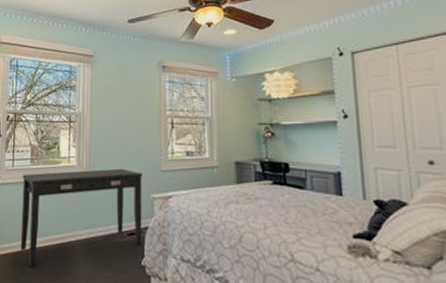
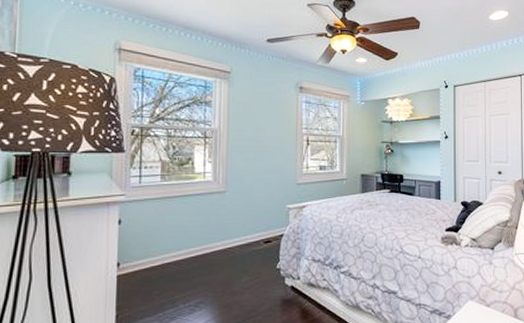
desk: present [20,168,143,267] -> none [150,182,280,282]

